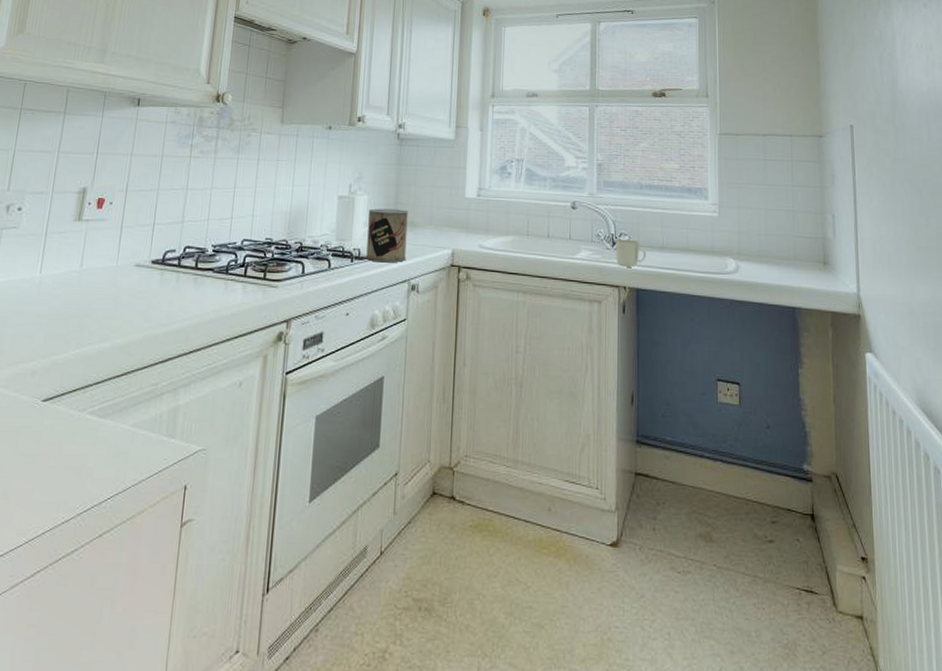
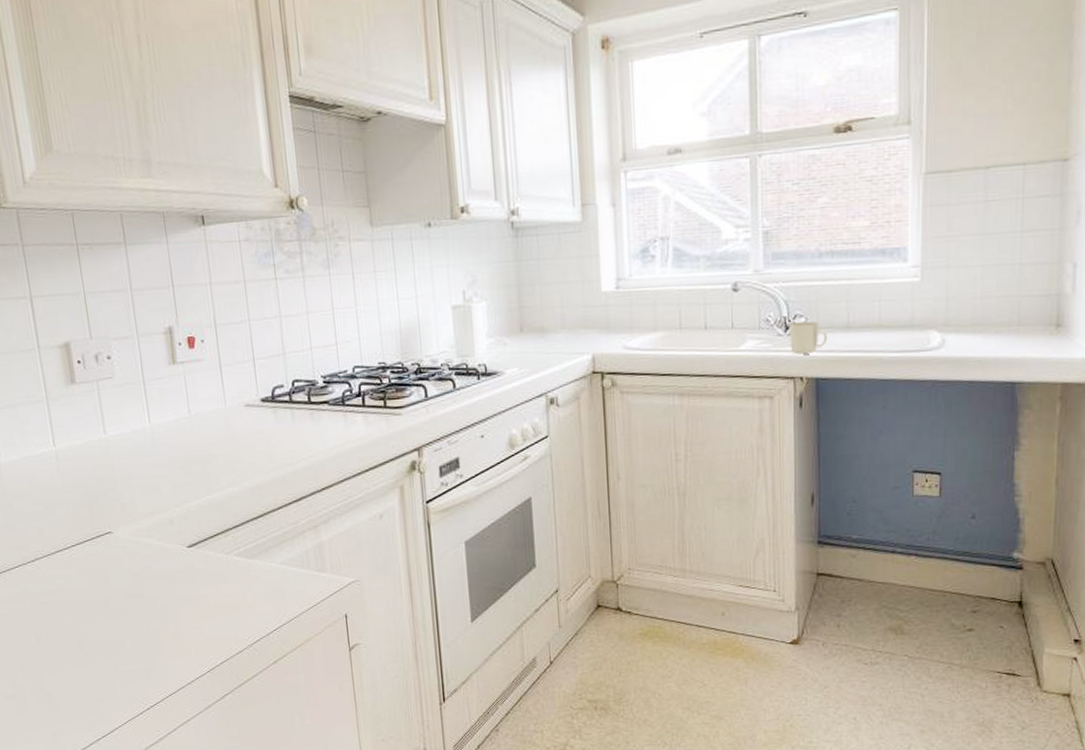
tin can: present [366,208,408,263] -> none [488,314,539,377]

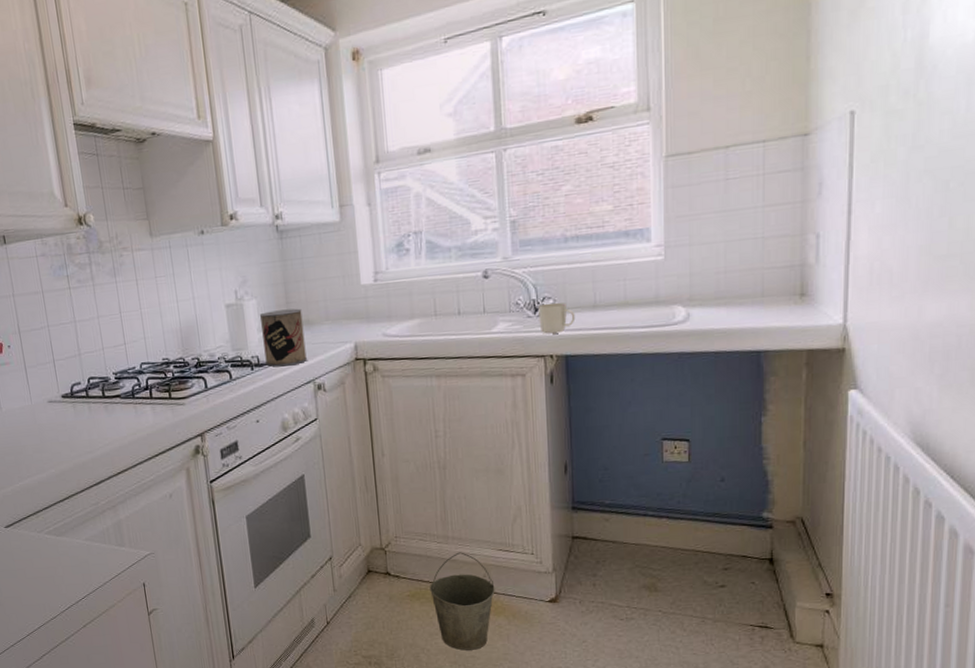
tin can: none [488,314,539,377] -> present [259,308,307,367]
bucket: none [664,587,734,695] -> present [430,552,495,651]

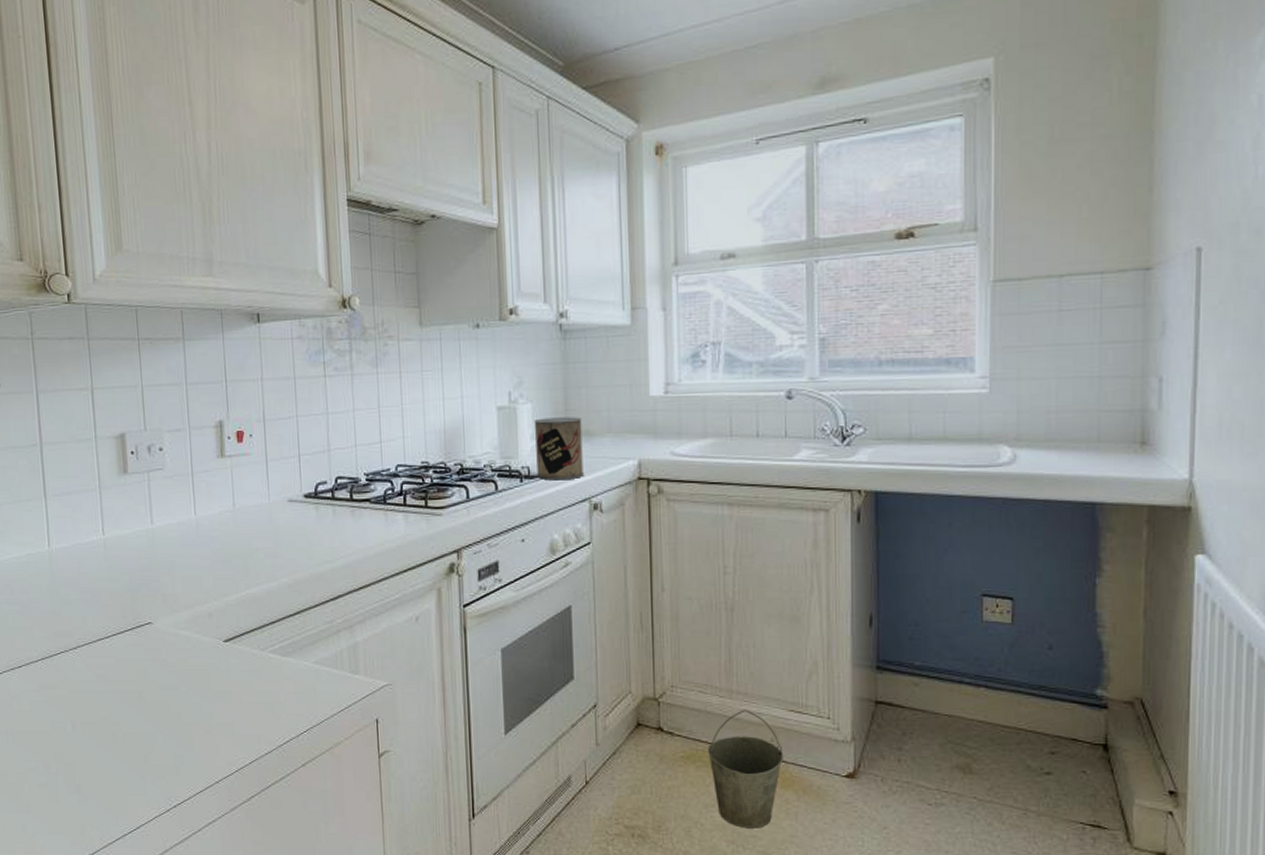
mug: present [538,302,576,334] -> none [847,431,888,466]

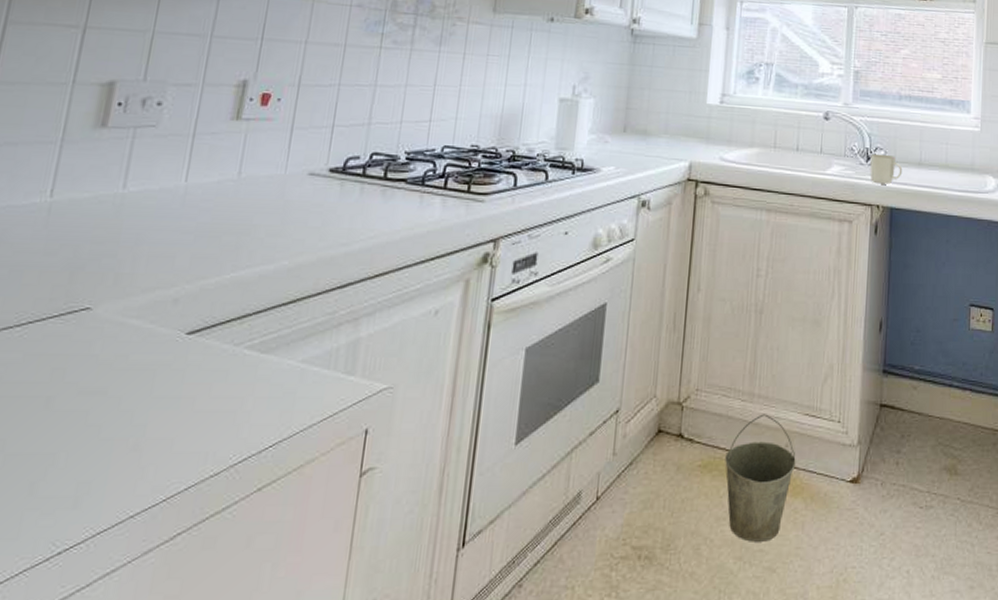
tin can: present [533,417,584,481] -> none [590,113,641,176]
mug: none [847,431,888,466] -> present [870,153,903,185]

